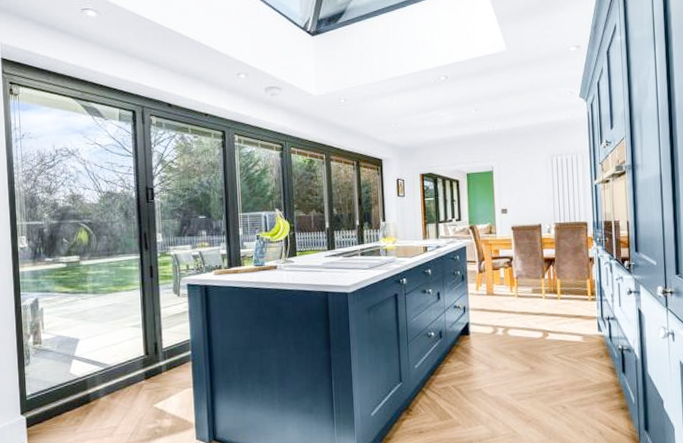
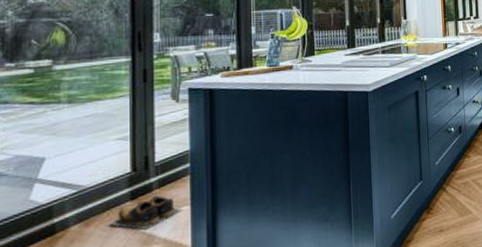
shoes: none [129,377,187,406] -> present [108,195,183,231]

